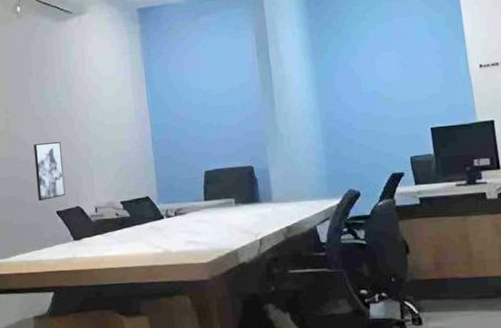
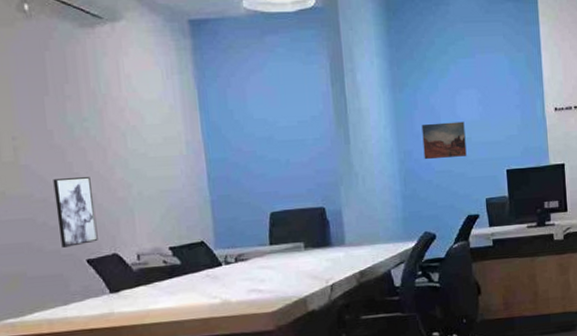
wall art: none [342,82,389,119] -> present [421,121,467,159]

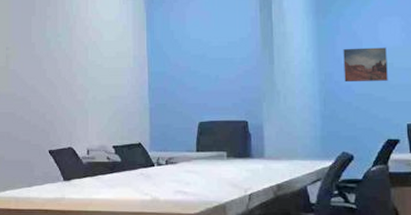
wall art: present [53,177,98,248] -> none [31,82,59,138]

